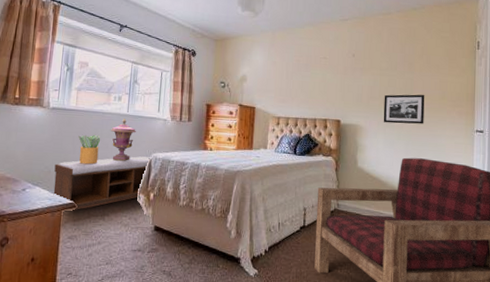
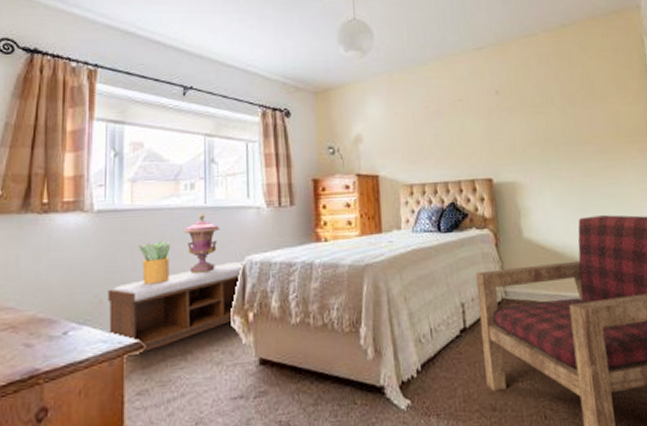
picture frame: present [383,94,425,124] -> none [543,133,599,175]

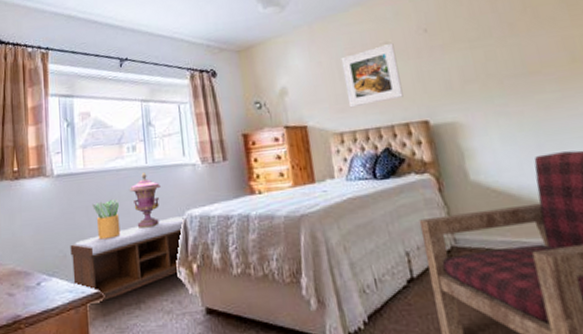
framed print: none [417,100,472,161] -> present [341,42,404,108]

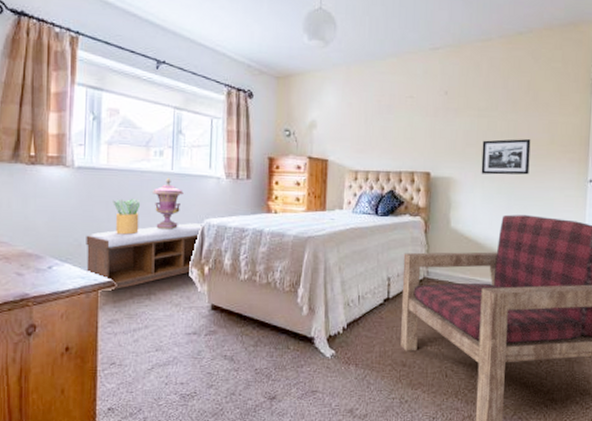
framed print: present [341,42,404,108] -> none [367,98,417,151]
picture frame: none [483,62,555,112] -> present [481,139,531,175]

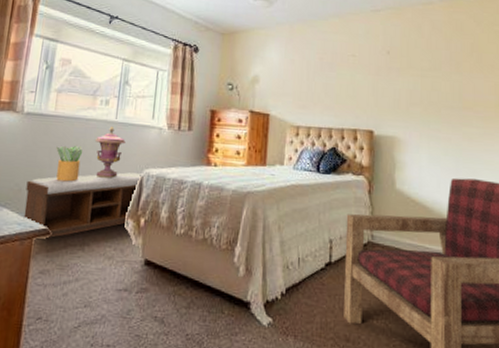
picture frame: present [481,139,531,175] -> none [426,100,477,137]

